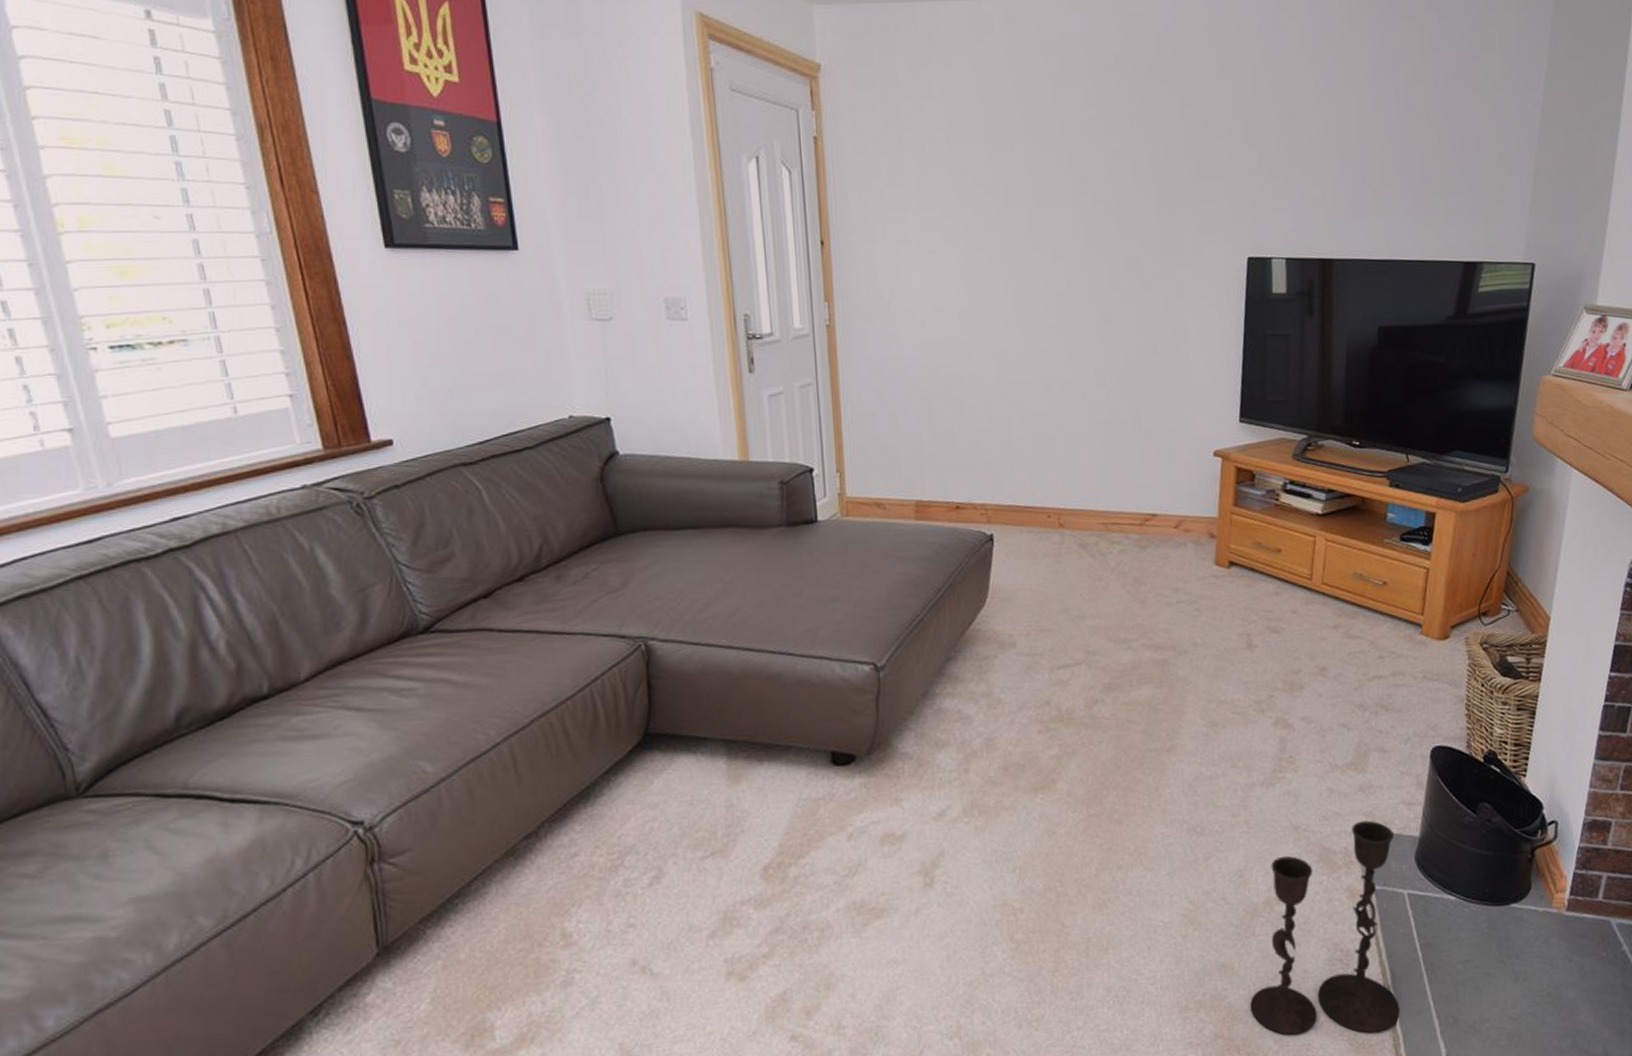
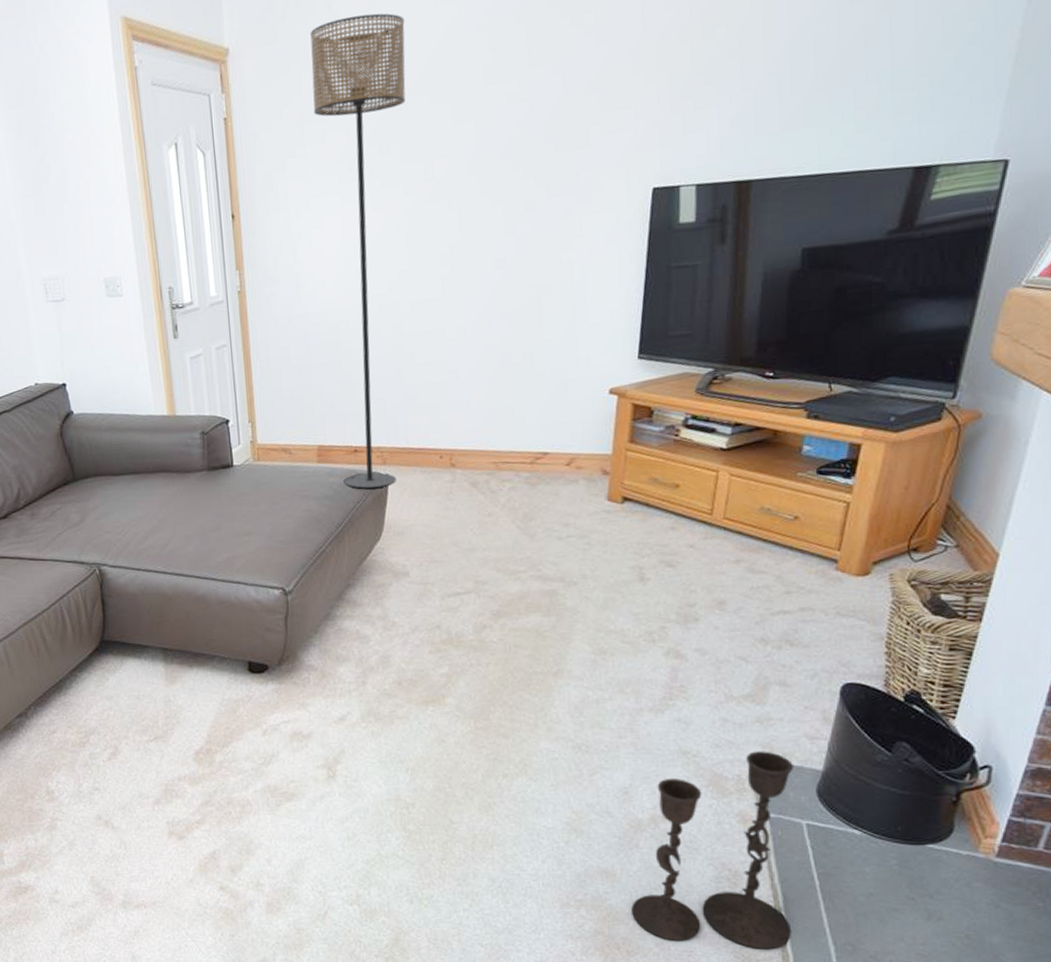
floor lamp: none [910,51,1010,551] -> present [310,13,406,490]

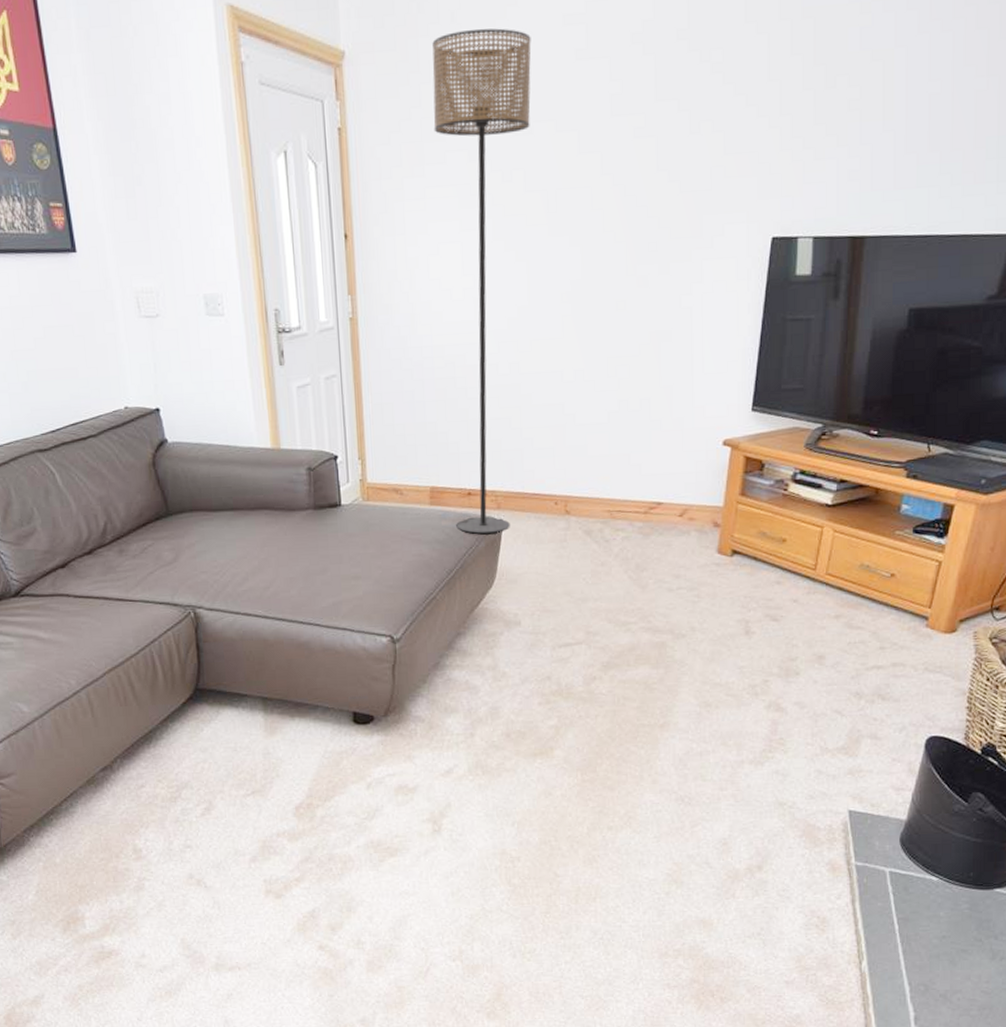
candlestick: present [631,751,795,950] -> none [726,802,881,992]

